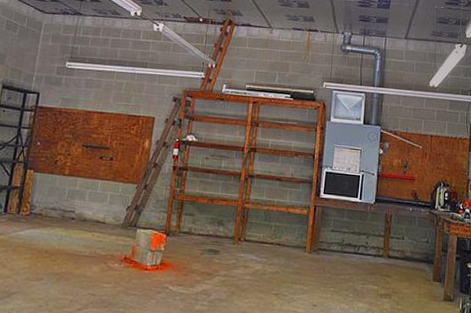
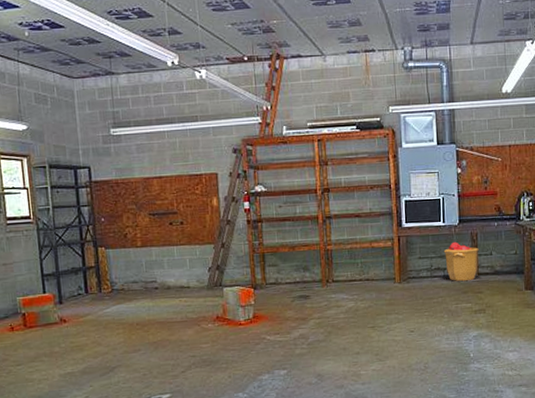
trash can: none [357,218,392,262] -> present [443,240,479,282]

